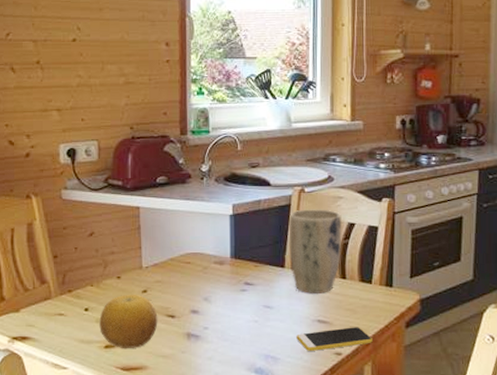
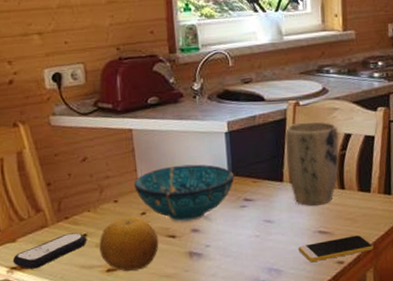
remote control: none [14,306,88,340] -> present [12,233,87,269]
decorative bowl: none [138,245,237,302] -> present [134,164,235,222]

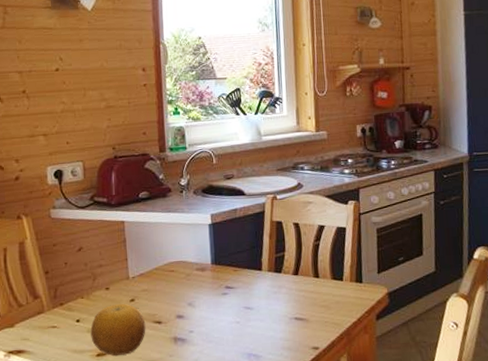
remote control: present [12,233,87,269] -> none [10,318,80,353]
decorative bowl: present [134,164,235,222] -> none [124,254,217,309]
plant pot: present [285,121,340,206] -> none [264,214,314,294]
smartphone: present [298,235,374,262] -> none [276,322,347,347]

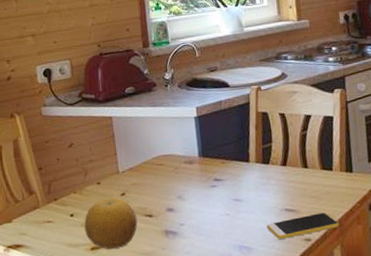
smartphone: none [276,322,347,347] -> present [267,213,339,239]

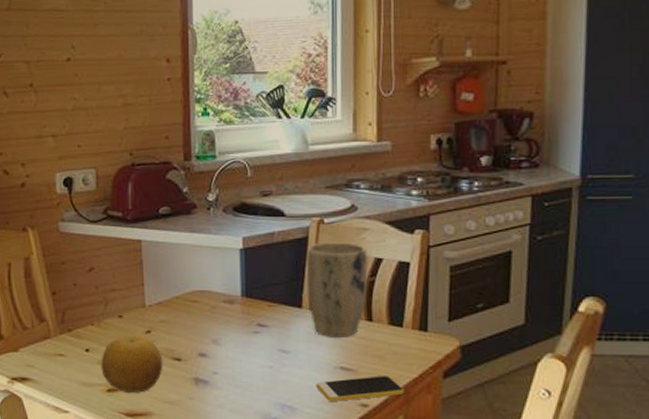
plant pot: none [250,104,301,185] -> present [306,242,369,339]

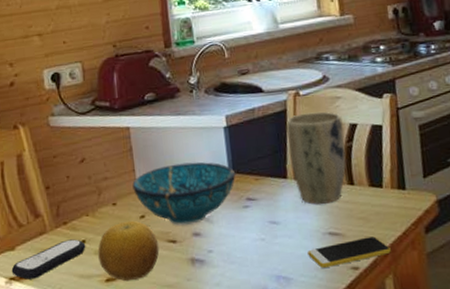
remote control: none [14,347,89,381] -> present [11,239,86,280]
decorative bowl: none [140,282,249,344] -> present [132,162,236,226]

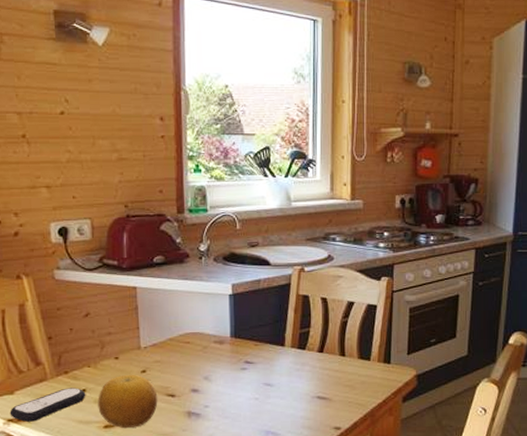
decorative bowl: present [132,162,236,226] -> none [136,325,237,381]
plant pot: present [287,111,346,205] -> none [288,288,343,372]
smartphone: present [307,236,391,268] -> none [296,402,370,426]

